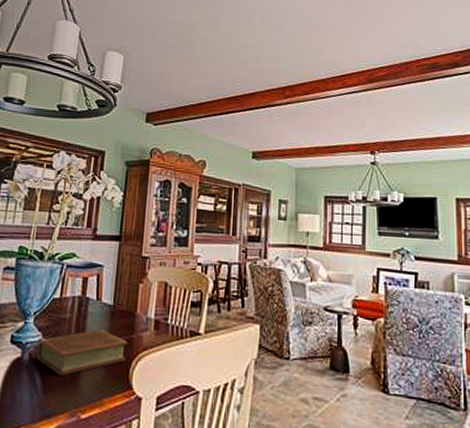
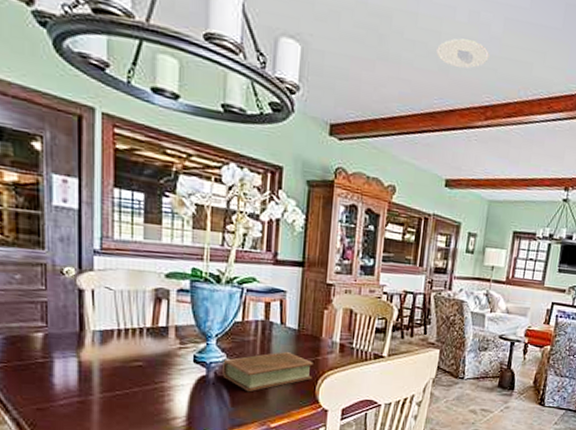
recessed light: none [236,37,282,60] -> present [436,38,489,69]

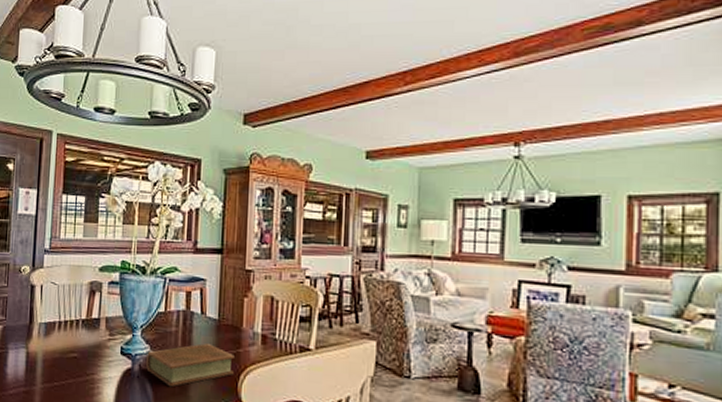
recessed light: present [436,38,489,69] -> none [345,13,402,41]

